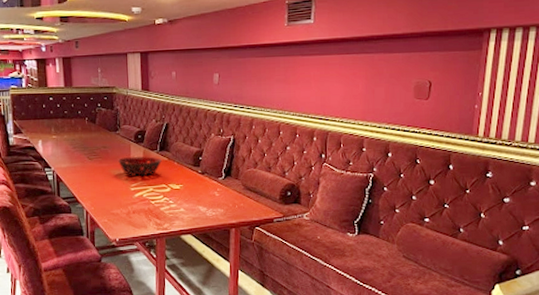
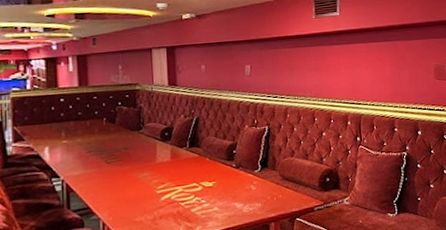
decorative bowl: present [117,156,162,176] -> none [141,154,192,178]

